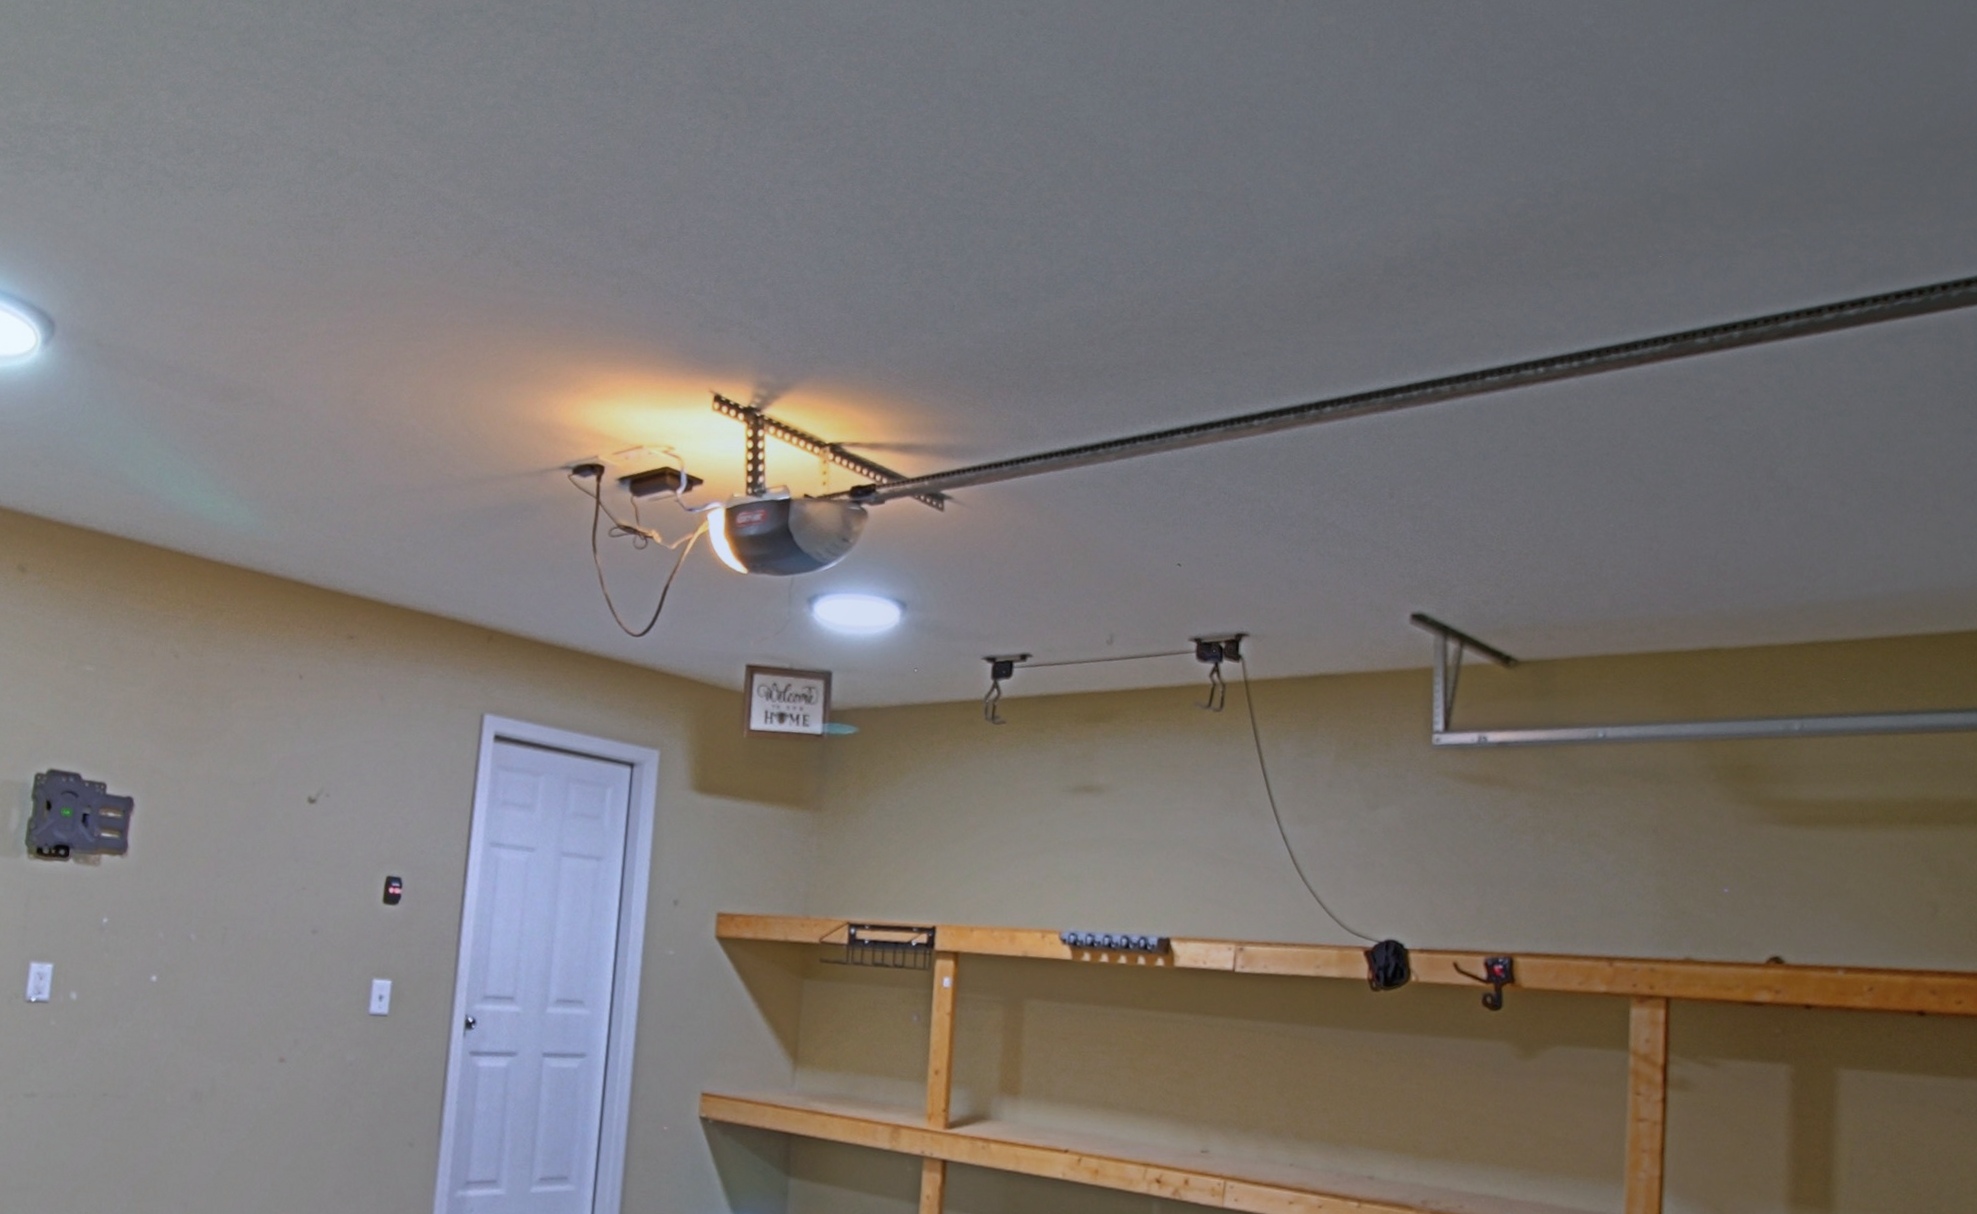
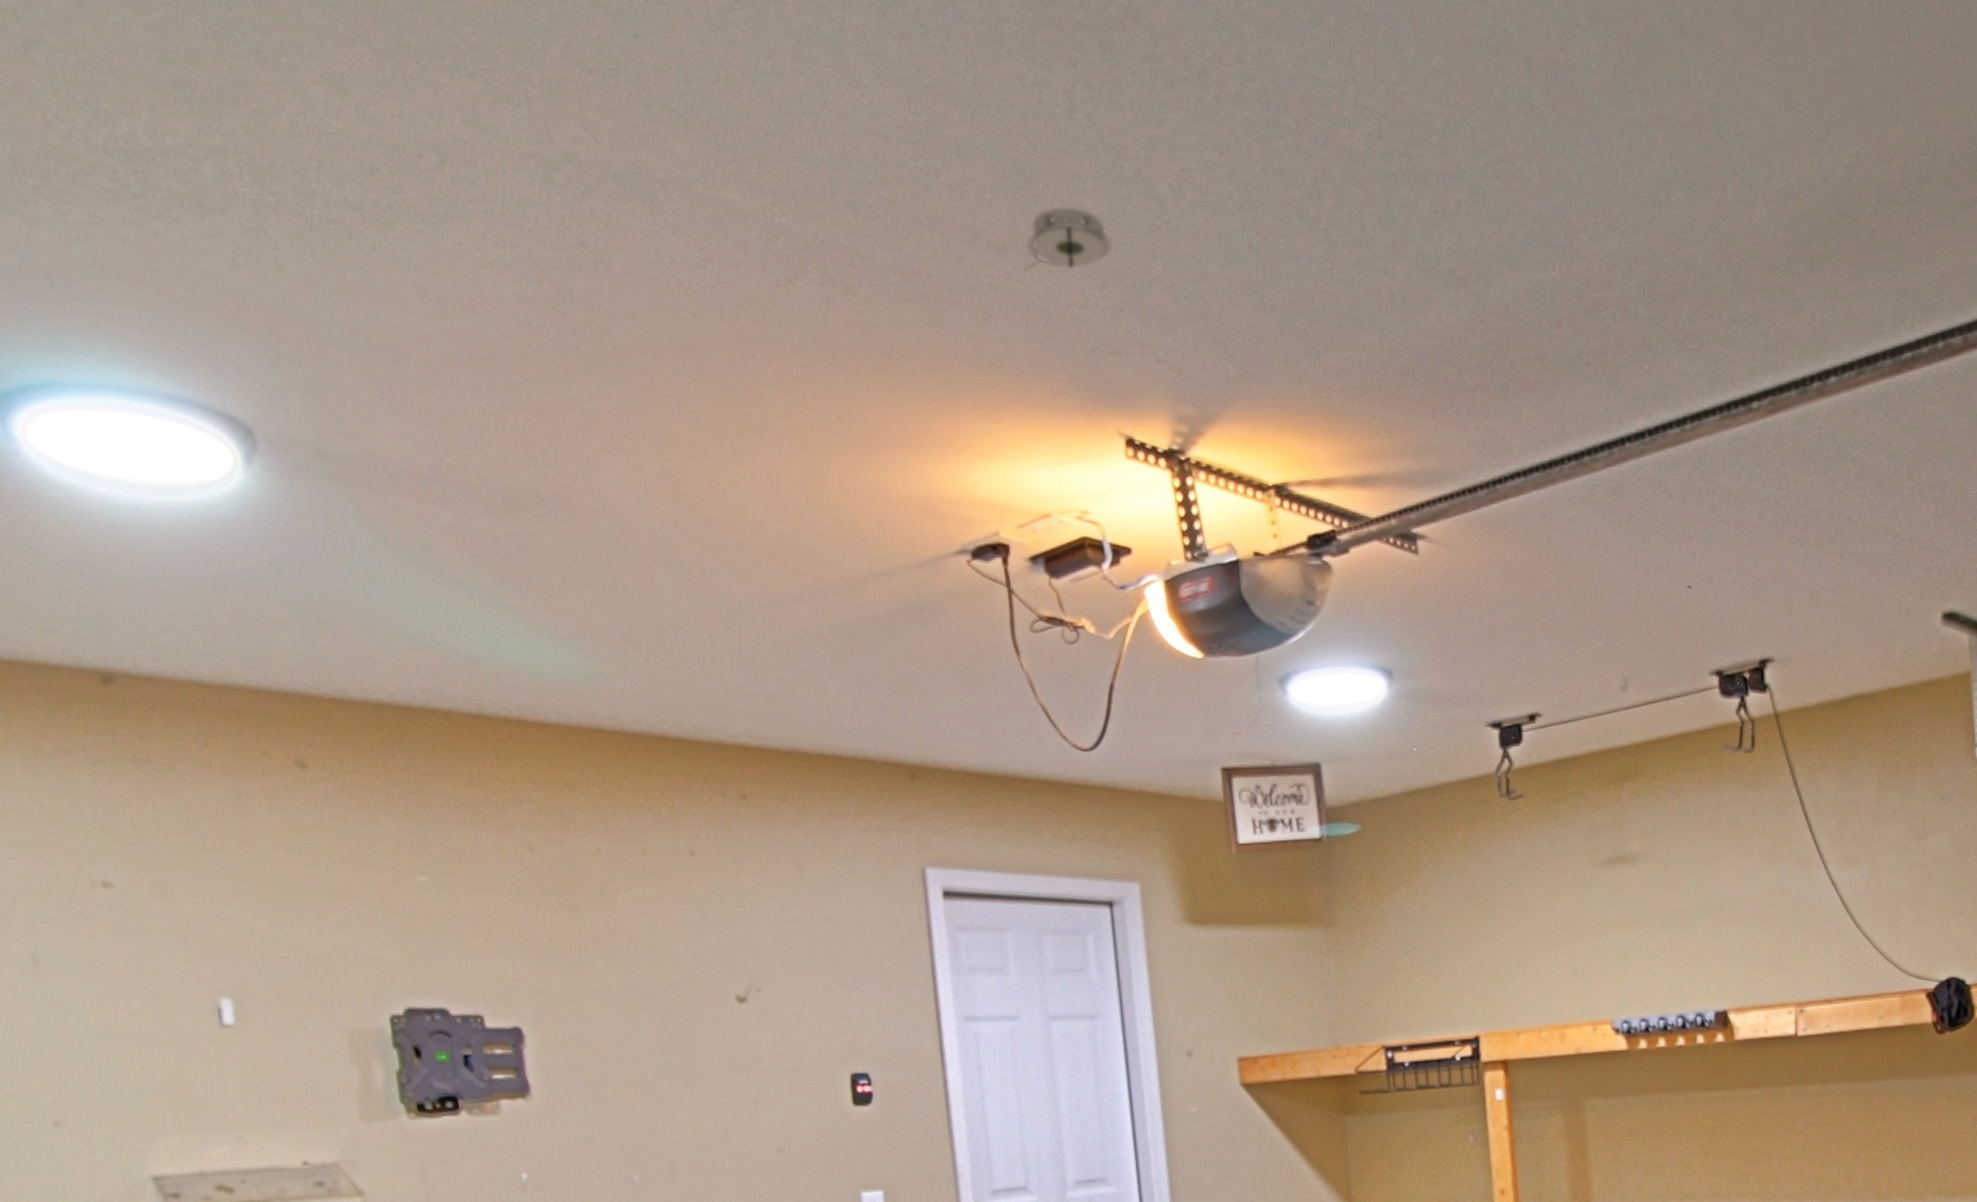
smoke detector: none [658,218,732,265] -> present [1025,207,1114,270]

